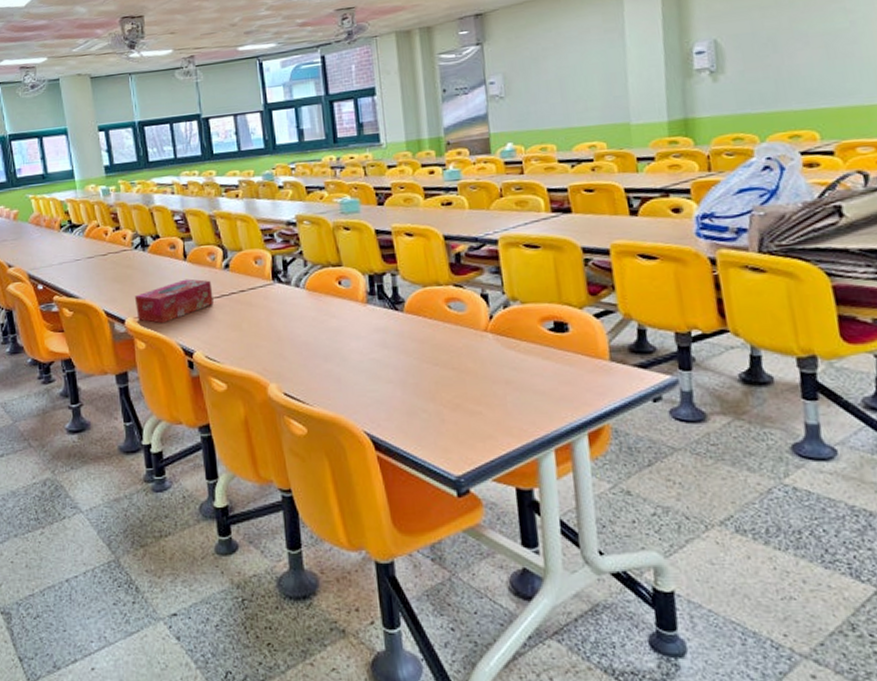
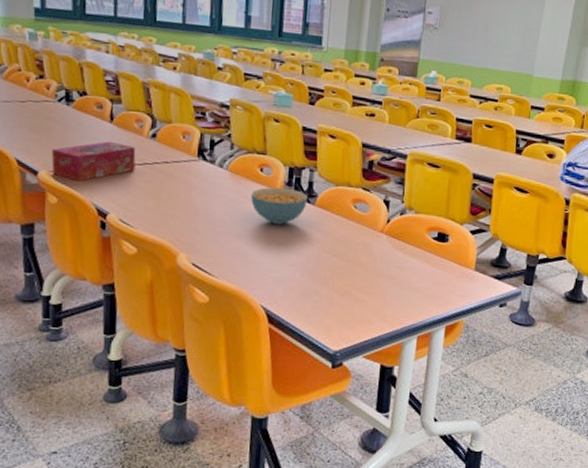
cereal bowl: none [333,298,395,339] -> present [251,187,307,225]

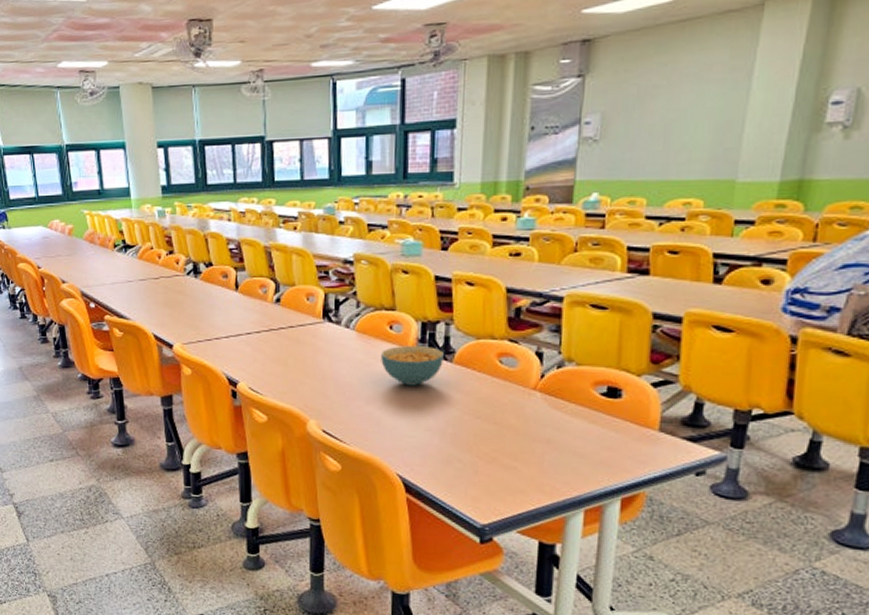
tissue box: present [51,141,136,182] -> none [184,310,262,352]

